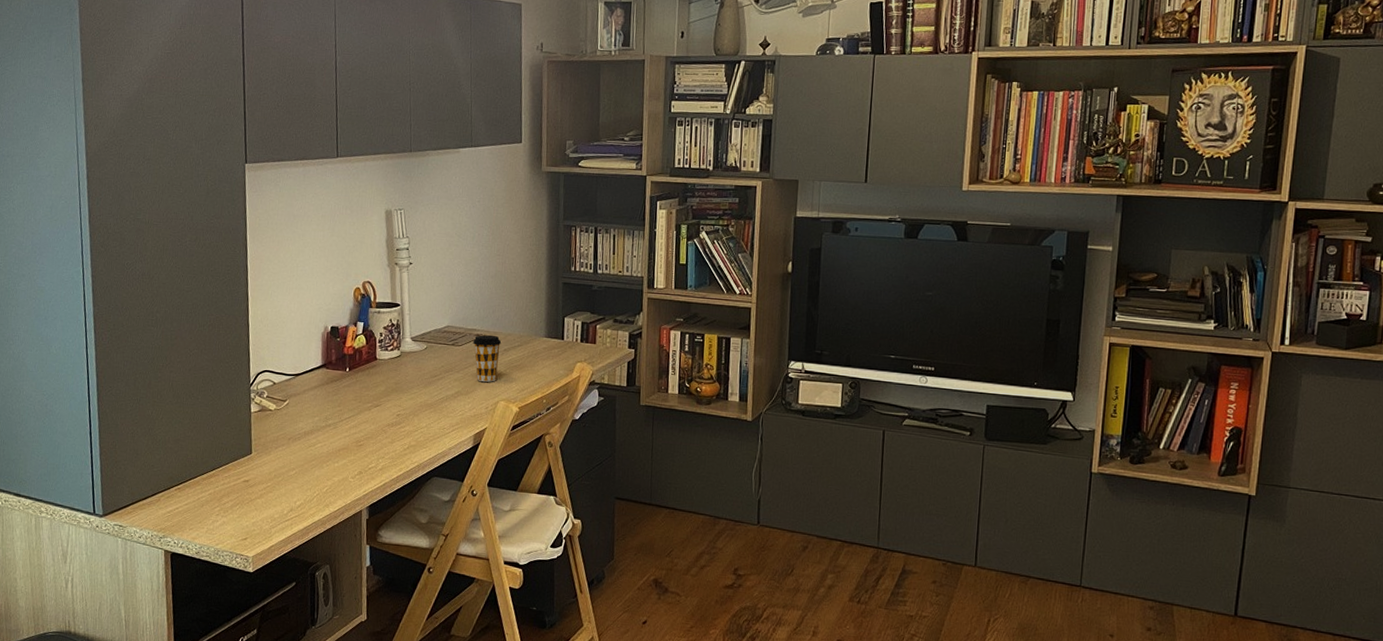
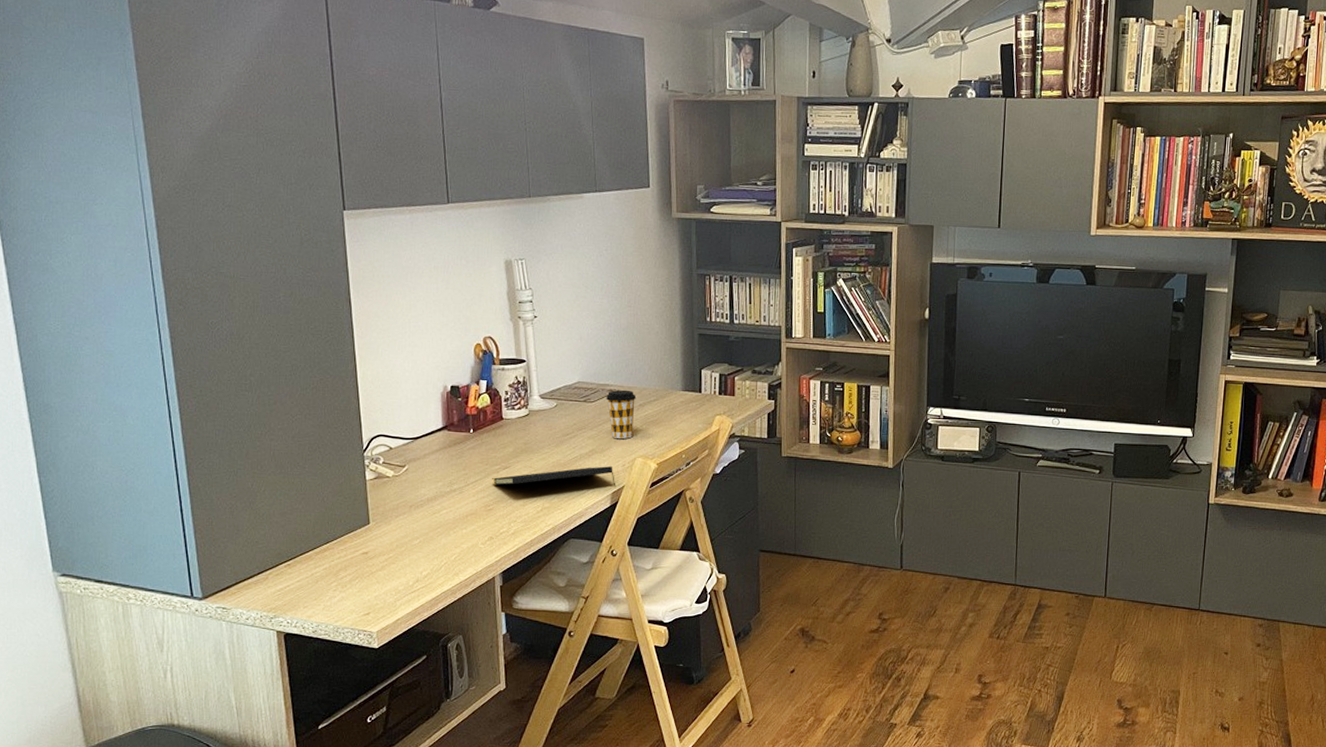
notepad: none [363,408,478,427] -> present [492,466,615,486]

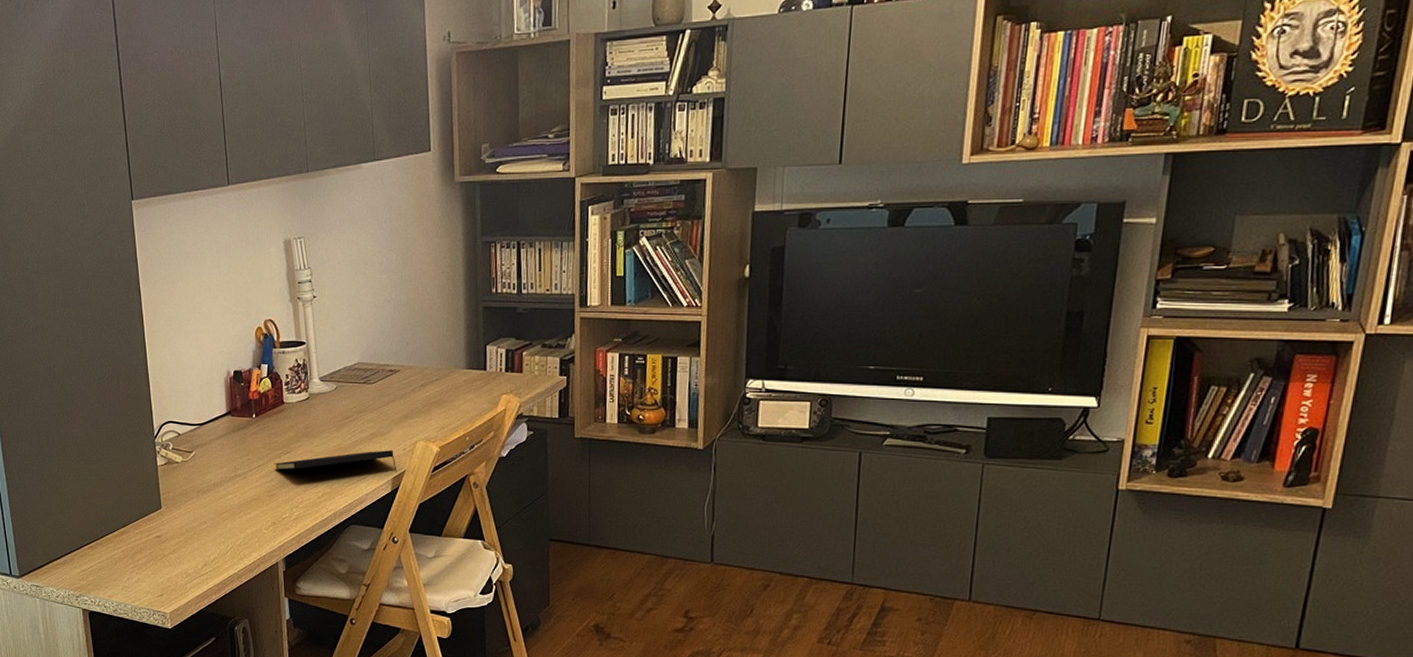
coffee cup: present [606,389,637,439] -> none [386,369,418,421]

